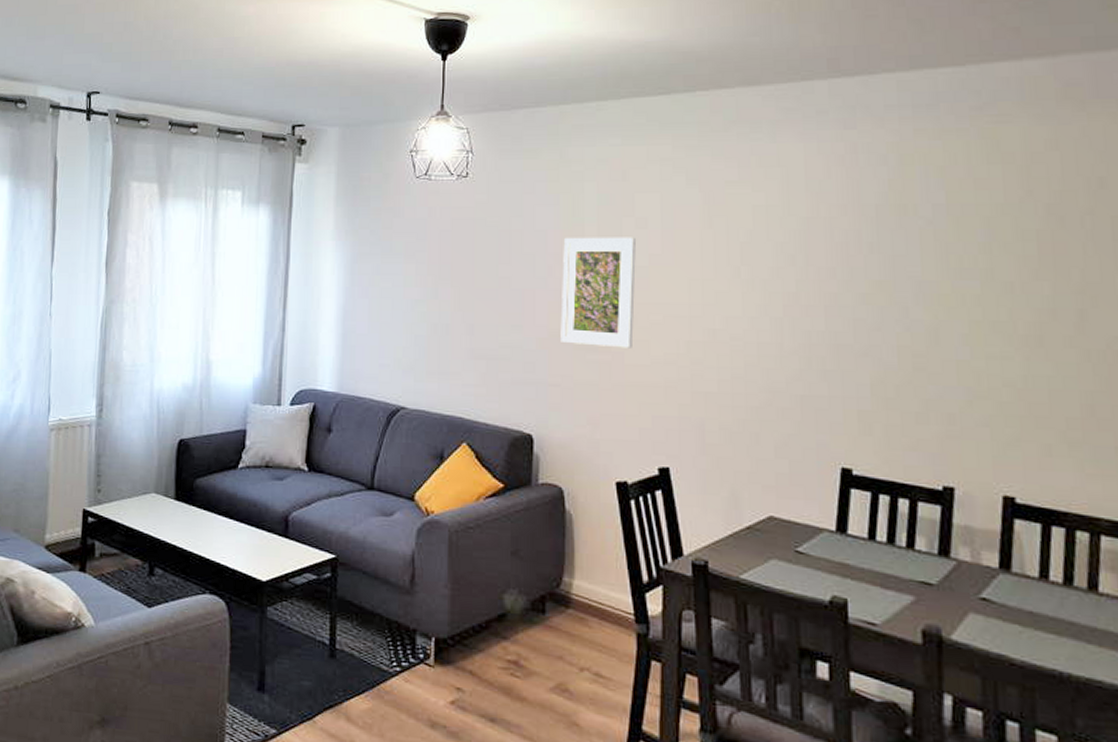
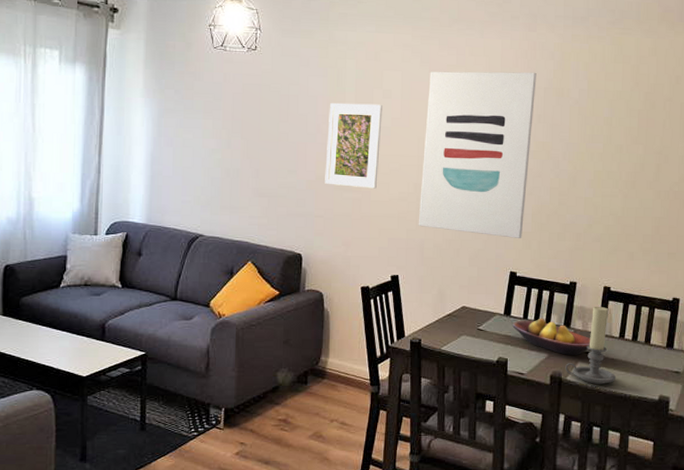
wall art: none [694,184,863,419] -> present [418,71,537,238]
fruit bowl: none [851,539,989,603] -> present [512,318,591,356]
candle holder: none [947,526,1041,652] -> present [565,306,617,384]

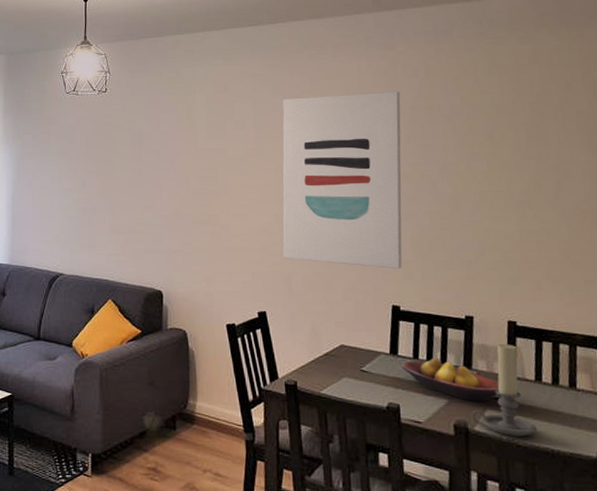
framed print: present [325,102,382,189] -> none [181,135,236,221]

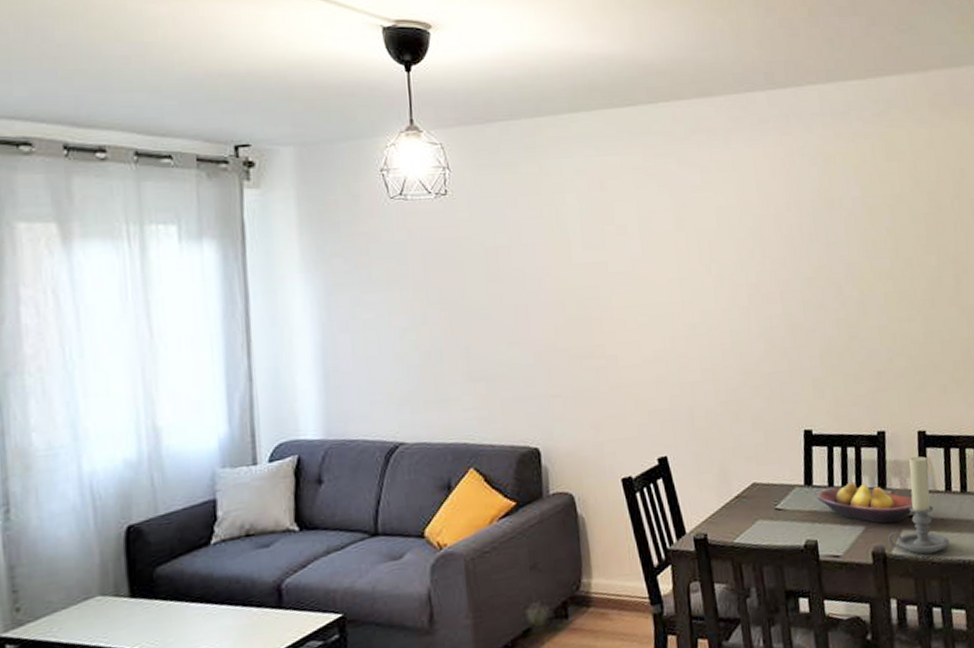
wall art: present [282,91,402,268] -> none [671,183,812,391]

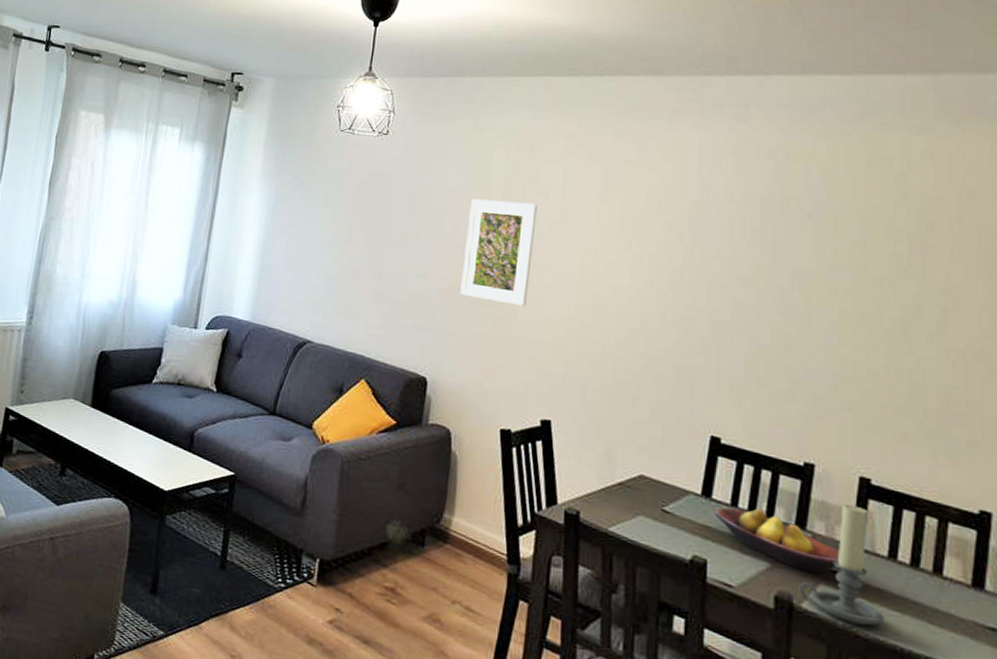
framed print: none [550,244,625,354] -> present [460,198,537,307]

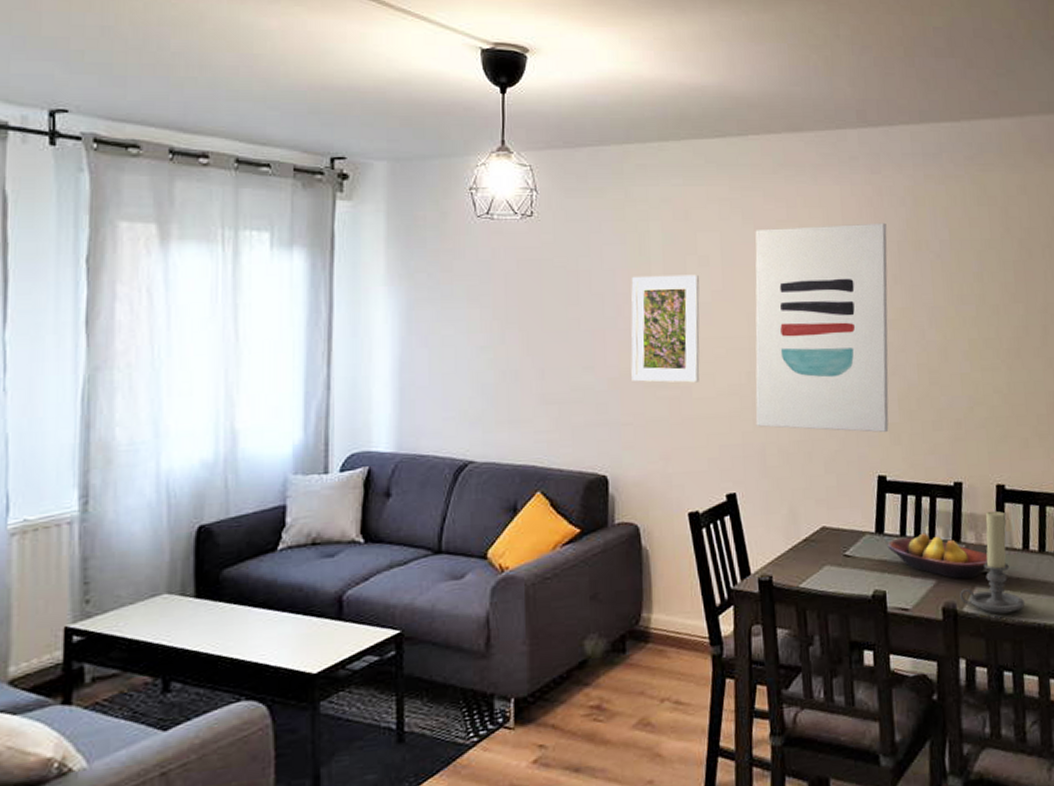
wall art: none [579,167,750,392] -> present [755,222,889,432]

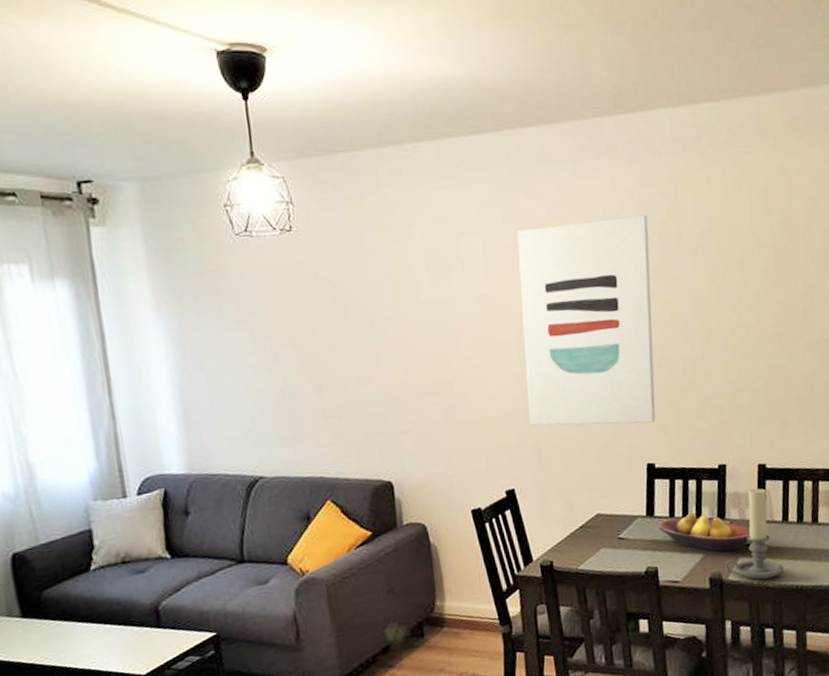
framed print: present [631,274,700,383] -> none [397,280,472,391]

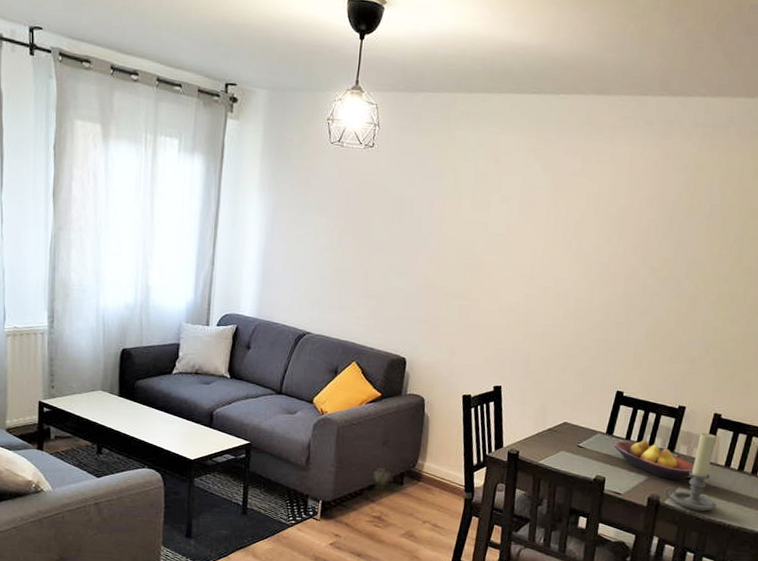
wall art: present [517,214,656,426] -> none [525,178,667,358]

